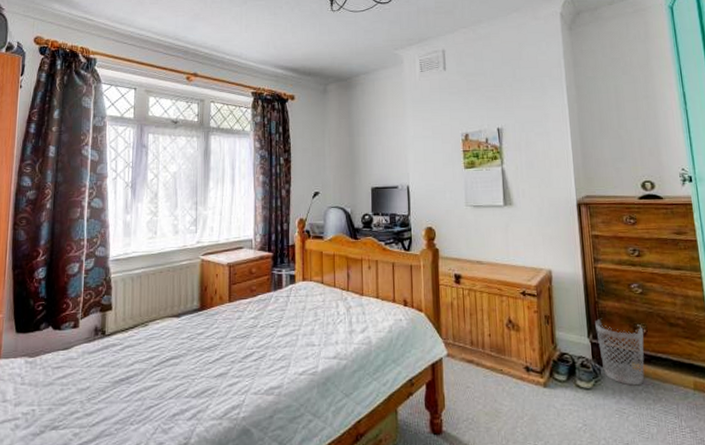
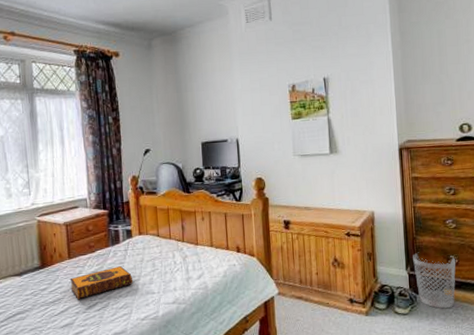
hardback book: none [228,313,292,348] -> present [70,266,132,300]

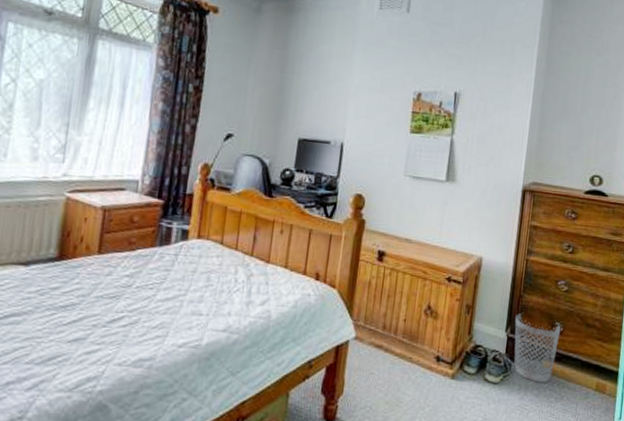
hardback book: present [70,266,132,300] -> none [92,273,178,309]

